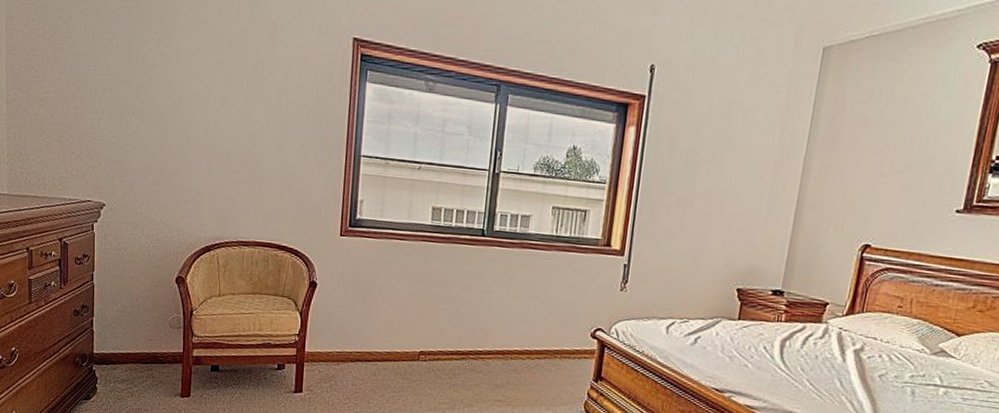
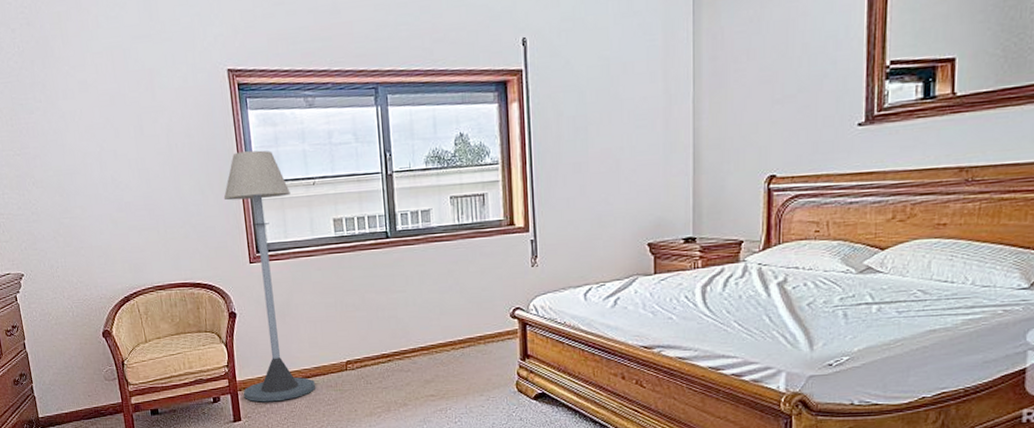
floor lamp: none [309,122,395,380] -> present [223,150,315,402]

